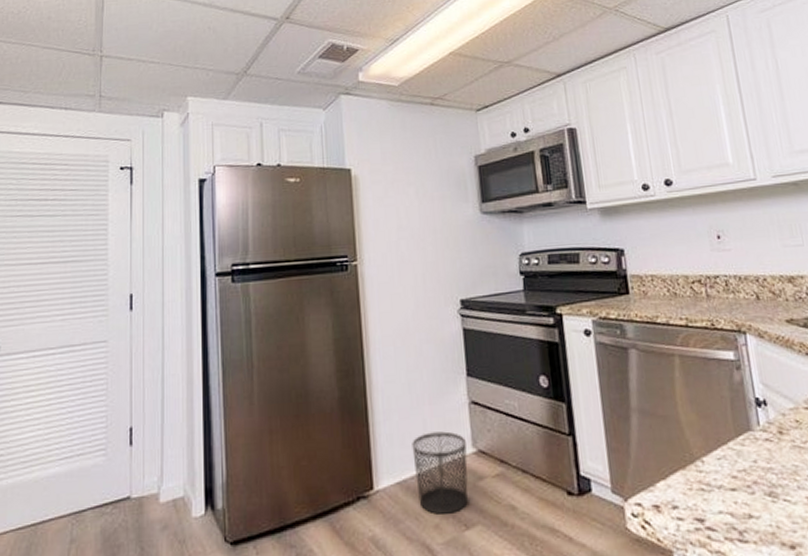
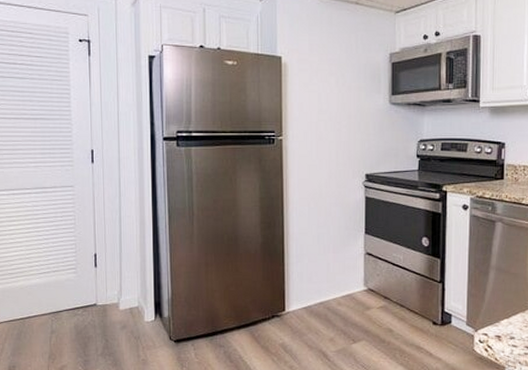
waste bin: present [412,431,468,515] -> none [317,273,359,331]

